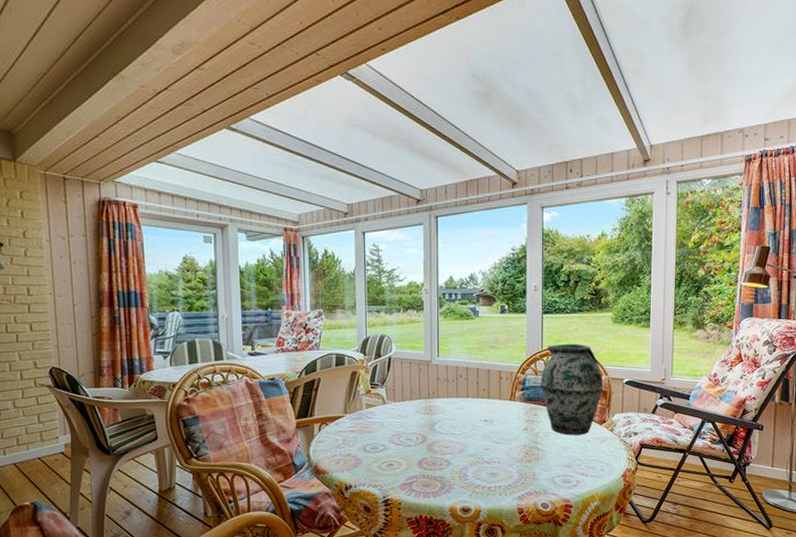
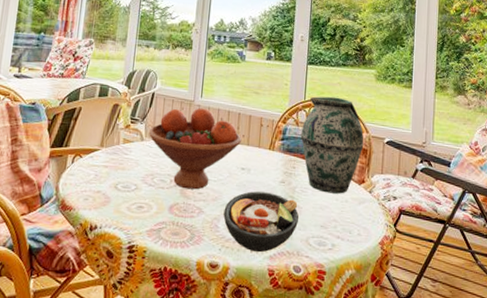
fruit bowl: none [390,367,481,445] -> present [149,108,241,190]
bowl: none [471,440,543,495] -> present [223,191,299,253]

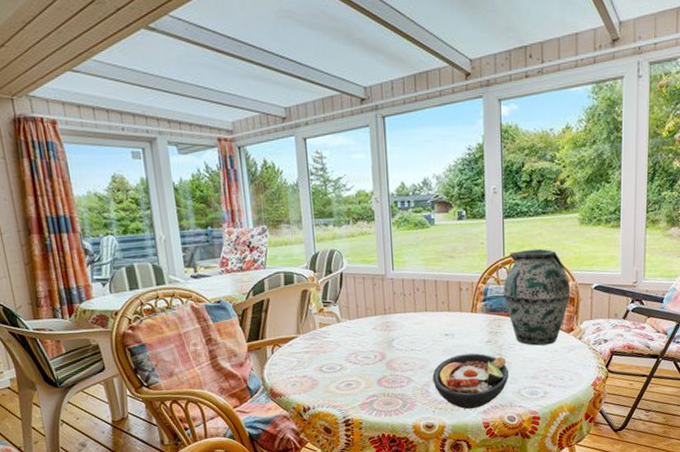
fruit bowl: present [149,108,241,190] -> none [344,280,441,362]

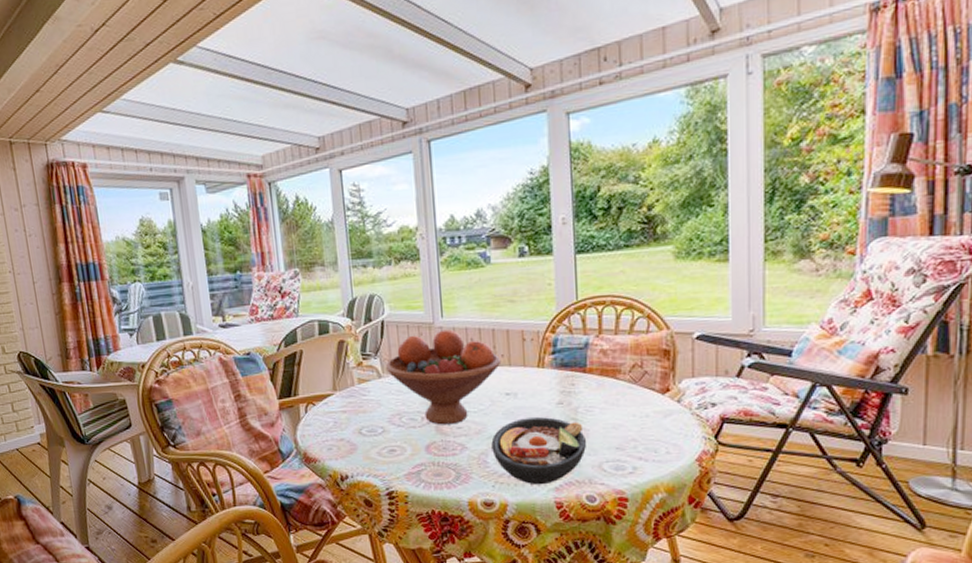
fruit bowl: none [344,280,441,362] -> present [386,329,500,425]
vase: present [503,248,571,346] -> none [576,289,665,409]

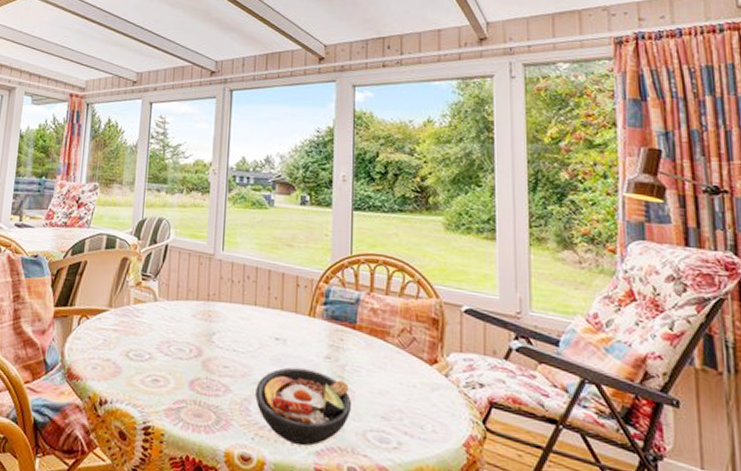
fruit bowl: present [386,329,500,425] -> none [163,263,273,363]

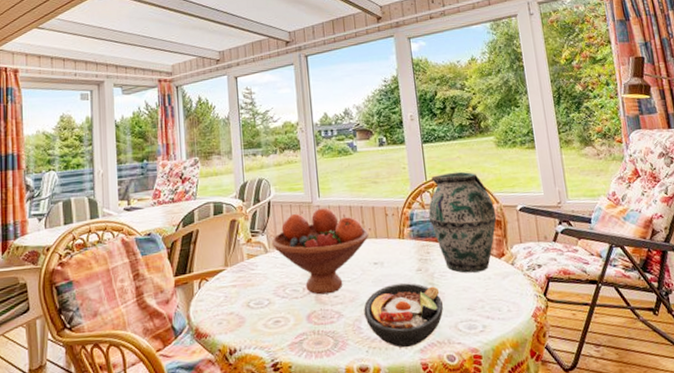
fruit bowl: none [163,263,273,363] -> present [272,207,368,295]
vase: none [348,250,434,377] -> present [428,171,497,273]

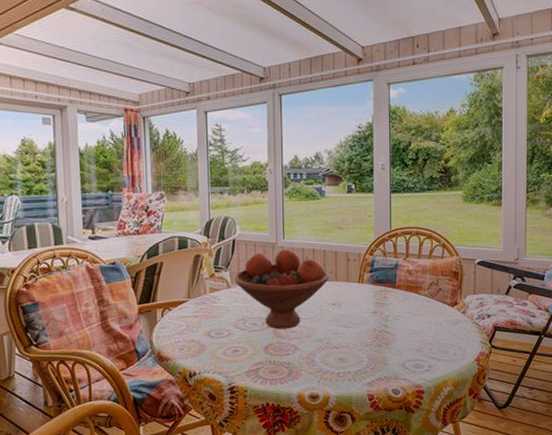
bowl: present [364,283,443,348] -> none [319,324,393,381]
vase: present [428,171,497,273] -> none [389,223,455,318]

